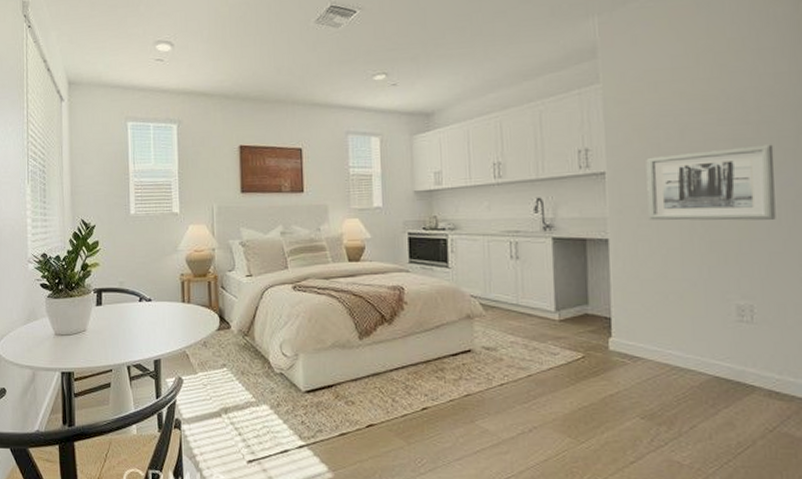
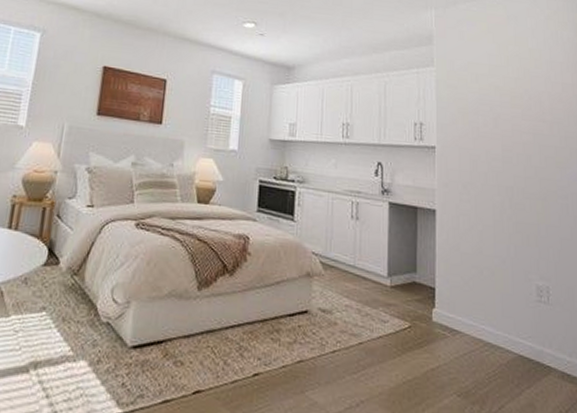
wall art: present [646,144,776,221] -> none [468,138,565,209]

